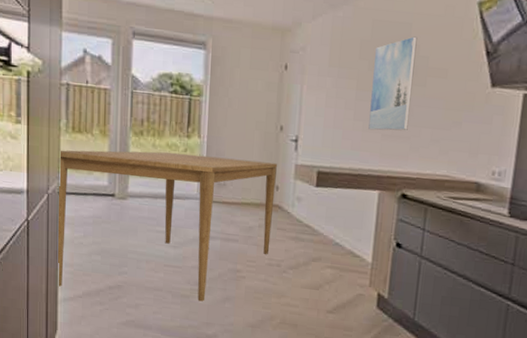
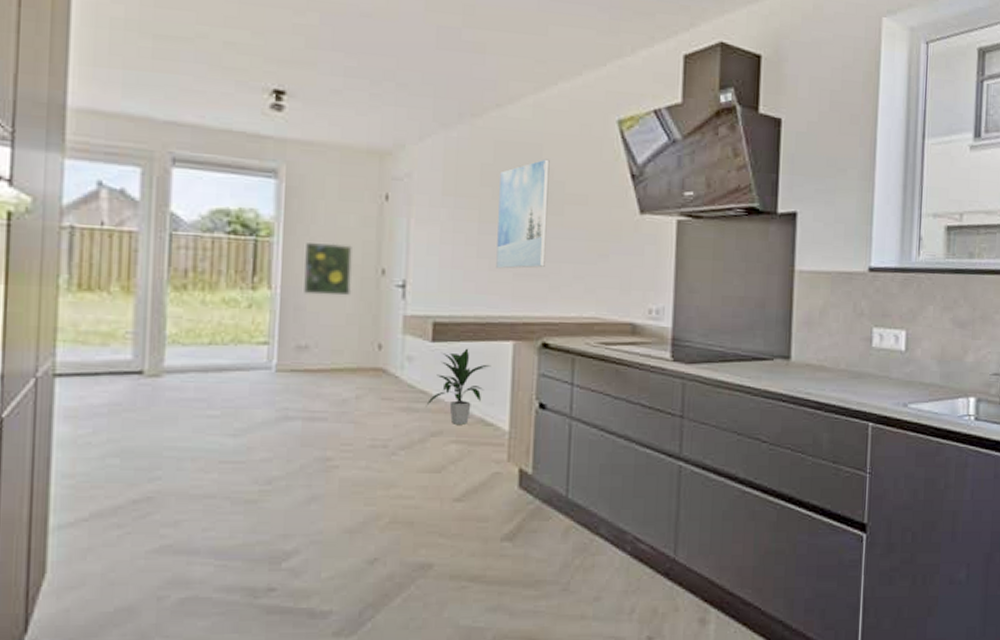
dining table: present [57,150,278,302] -> none [47,309,380,510]
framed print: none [222,102,259,147] -> present [302,243,352,296]
indoor plant: none [309,194,361,254] -> present [426,348,491,424]

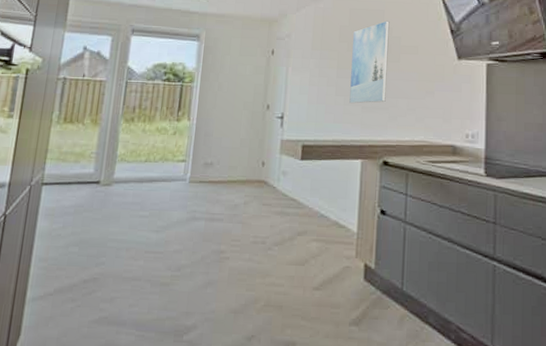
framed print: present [302,243,352,296] -> none [211,86,247,125]
indoor plant: present [426,348,491,424] -> none [295,165,345,226]

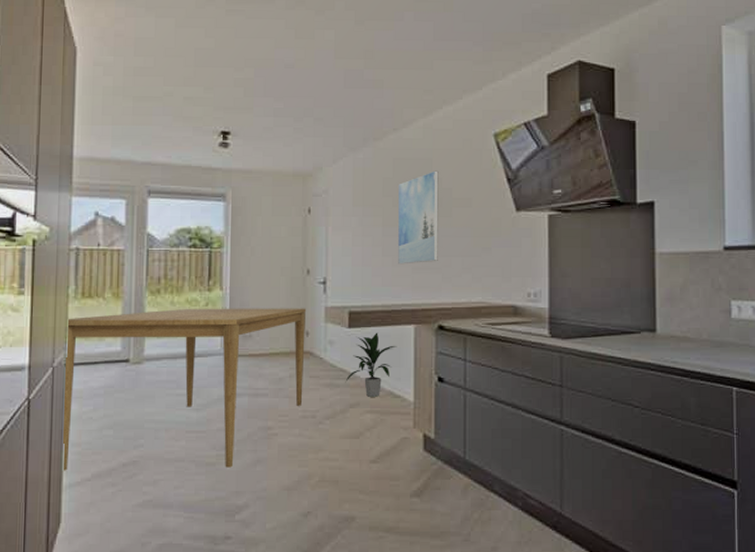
dining table: none [26,136,264,289] -> present [61,308,307,472]
indoor plant: none [295,165,345,226] -> present [345,332,397,397]

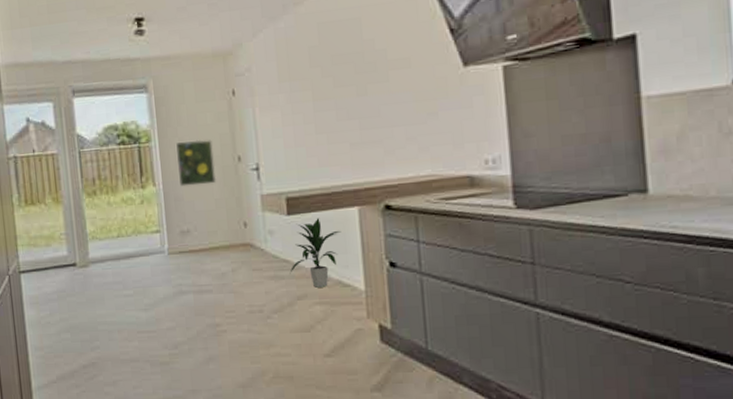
dining table: present [61,308,307,472] -> none [16,198,248,376]
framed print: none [246,250,284,293] -> present [175,139,217,187]
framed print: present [398,170,439,265] -> none [326,30,378,142]

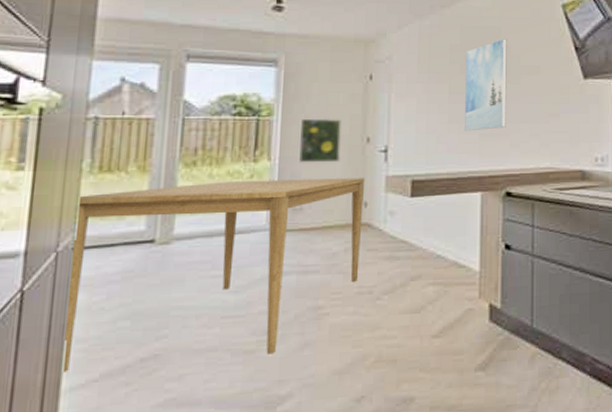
dining table: none [16,198,248,376] -> present [60,178,366,374]
indoor plant: present [289,218,342,288] -> none [406,201,463,268]
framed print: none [326,30,378,142] -> present [465,38,507,131]

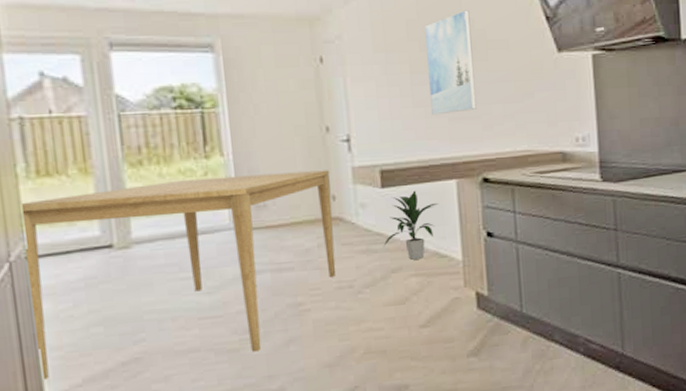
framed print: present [298,118,341,163] -> none [249,107,301,157]
indoor plant: none [406,201,463,268] -> present [383,190,439,260]

